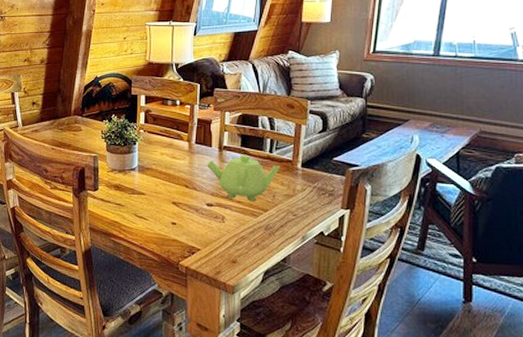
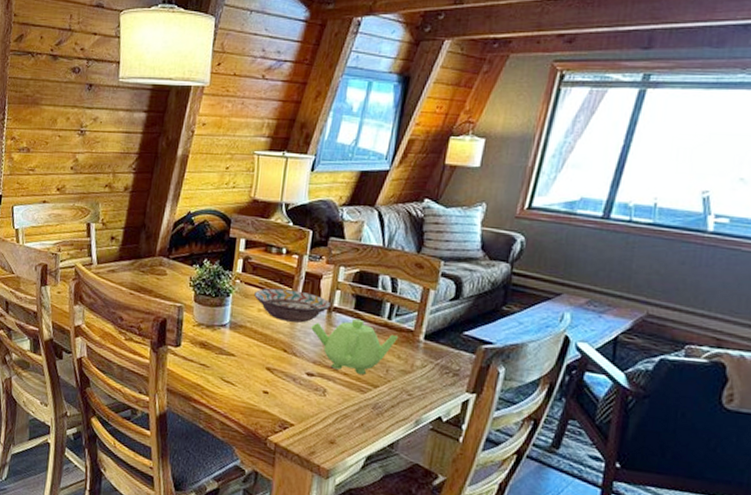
decorative bowl: none [157,134,222,162] -> present [254,288,332,323]

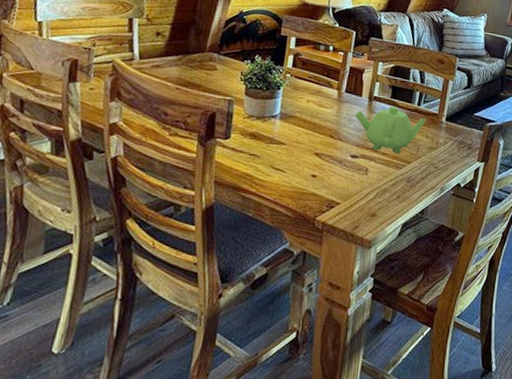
decorative bowl: present [254,288,332,323] -> none [304,81,372,111]

